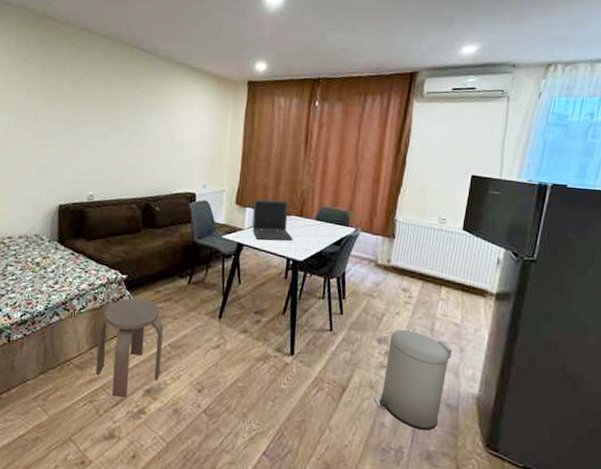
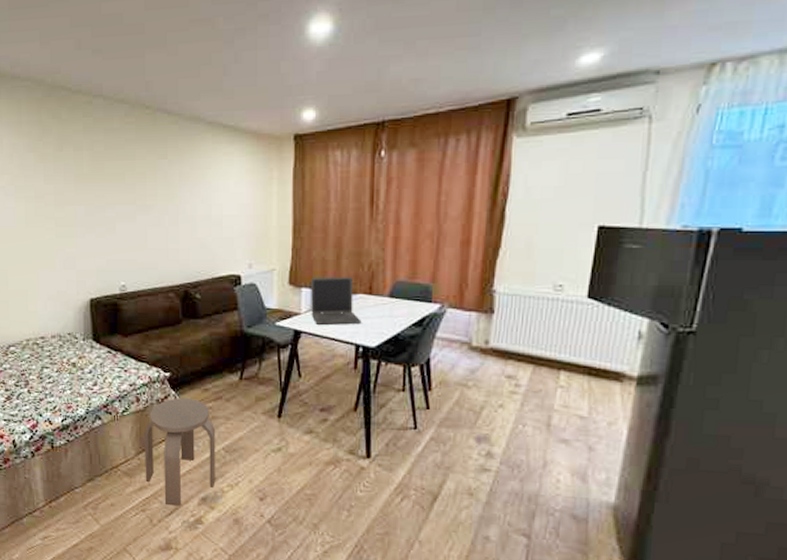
pedal bin: present [374,329,452,430] -> none [474,424,576,546]

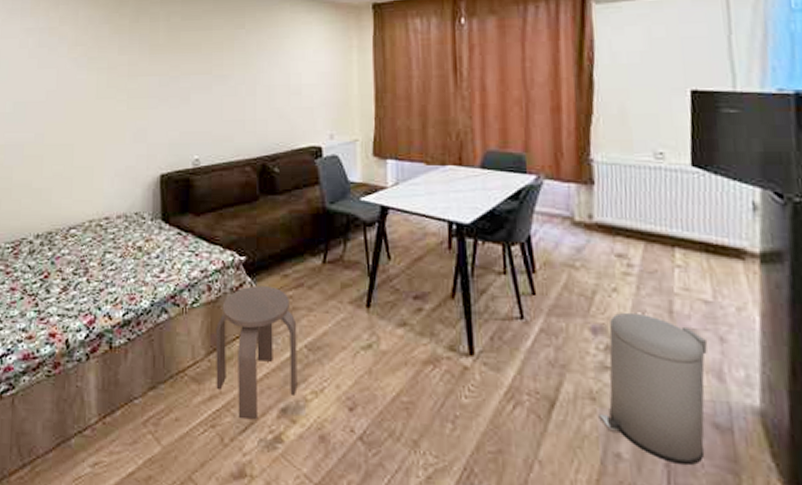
laptop: present [311,277,362,325] -> none [397,147,453,200]
pedal bin: none [474,424,576,546] -> present [599,312,707,465]

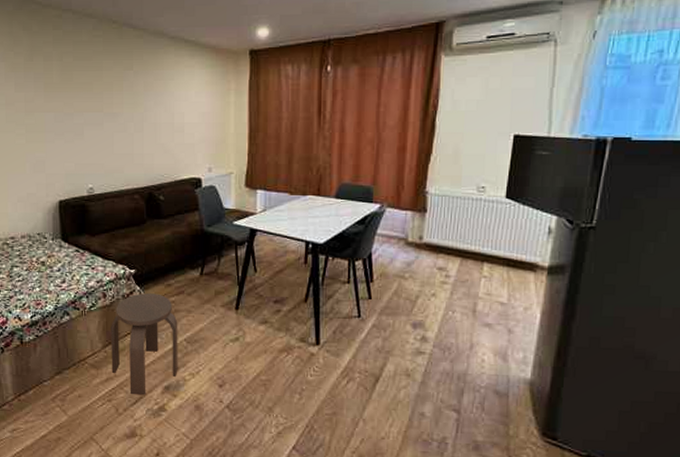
pedal bin: present [599,312,707,465] -> none [411,311,498,419]

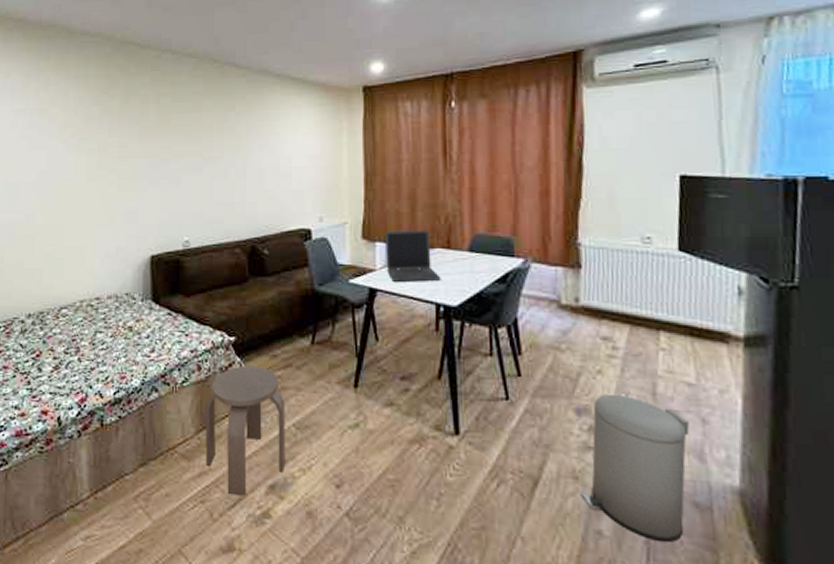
laptop: none [265,180,311,224] -> present [385,230,441,282]
pedal bin: none [411,311,498,419] -> present [581,393,689,542]

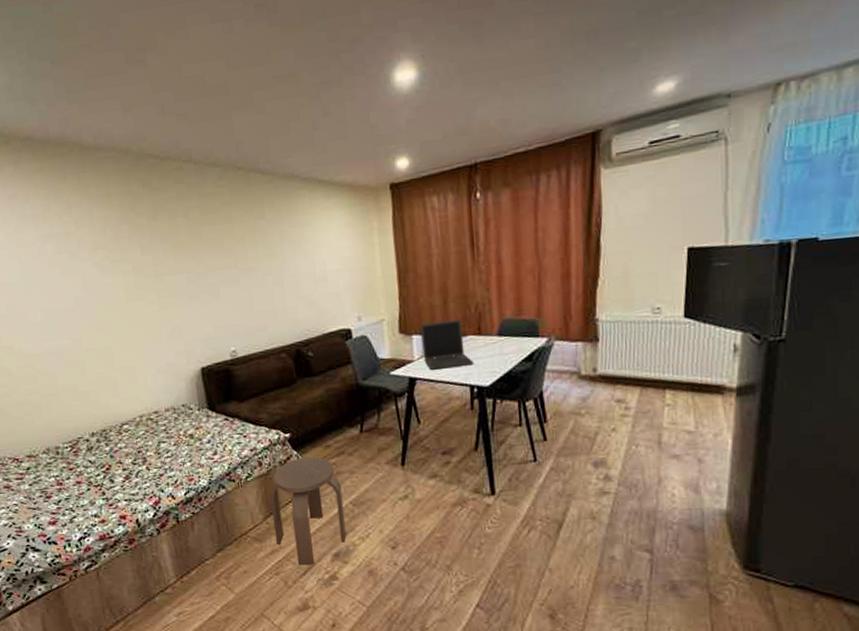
pedal bin: present [581,393,689,542] -> none [598,446,687,559]

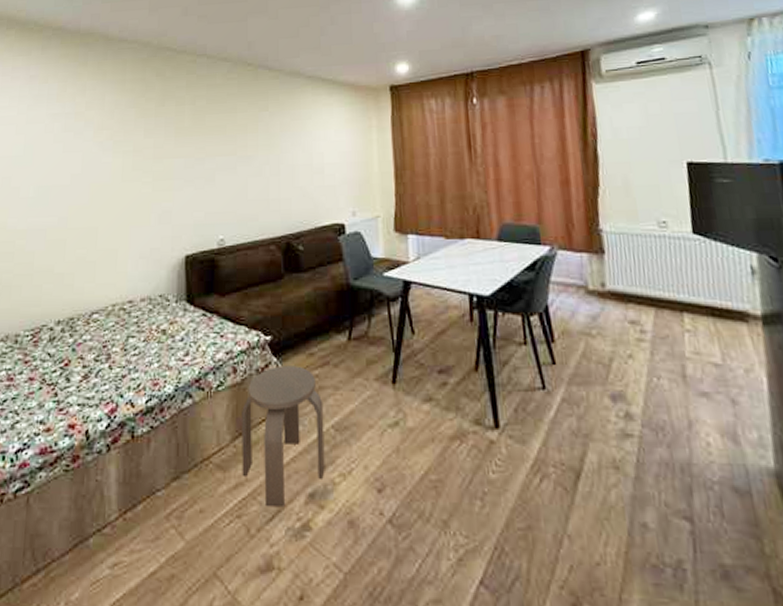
laptop: present [421,320,474,370] -> none [417,221,473,273]

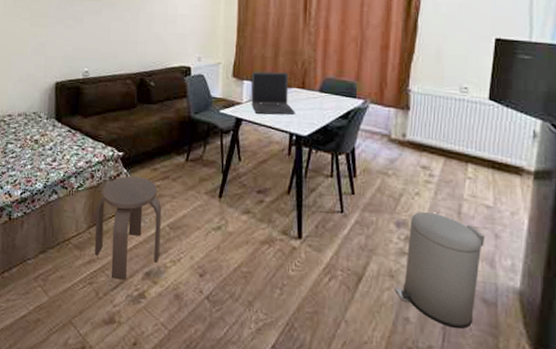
laptop: none [417,221,473,273] -> present [251,72,295,115]
pedal bin: none [623,378,727,531] -> present [395,211,484,329]

